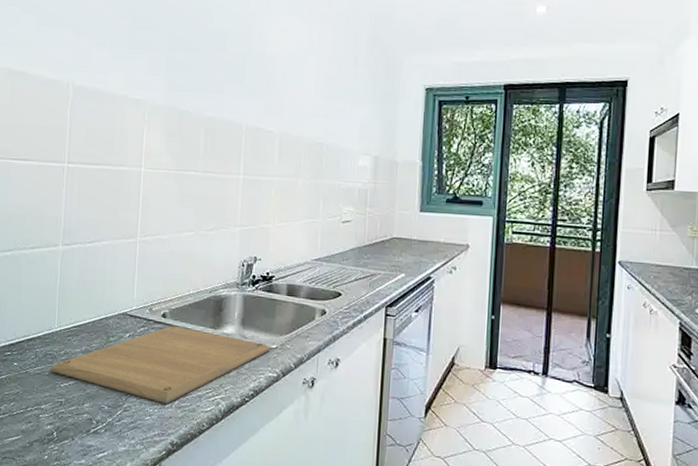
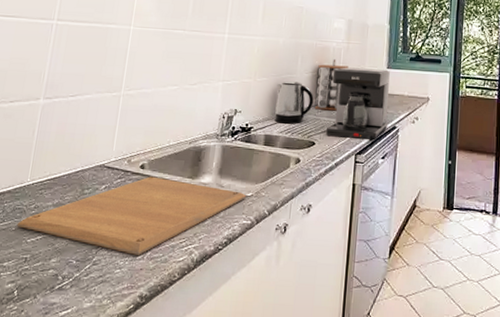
kettle: none [297,226,339,273] -> present [274,81,314,124]
spice rack: none [339,200,376,260] -> present [314,58,349,112]
coffee maker: none [352,210,423,292] -> present [325,67,390,141]

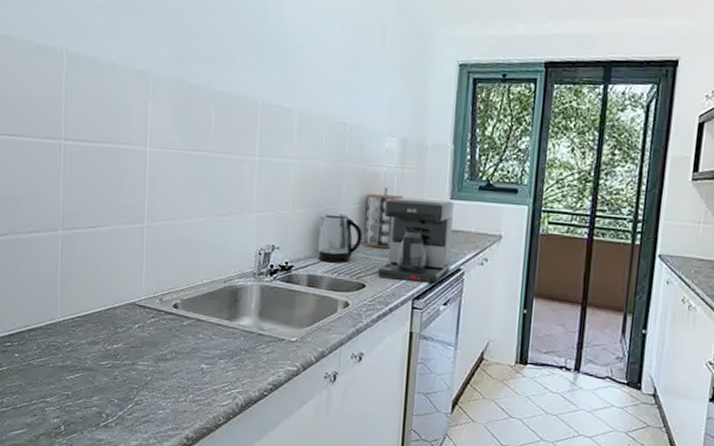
chopping board: present [16,176,247,255] -> none [54,316,291,397]

